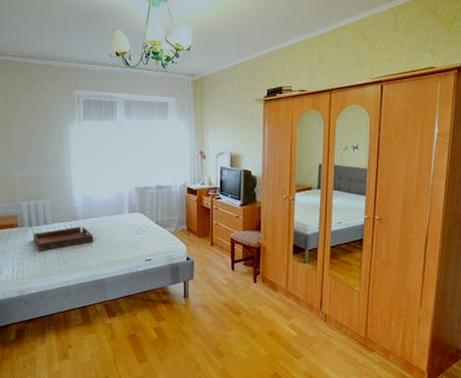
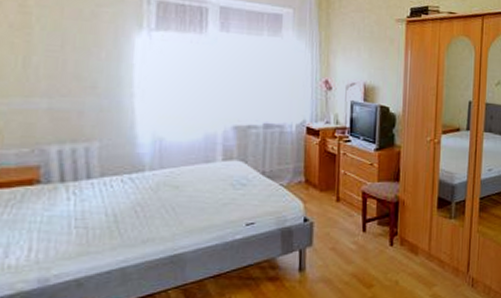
serving tray: present [33,226,94,251] -> none [66,180,168,218]

